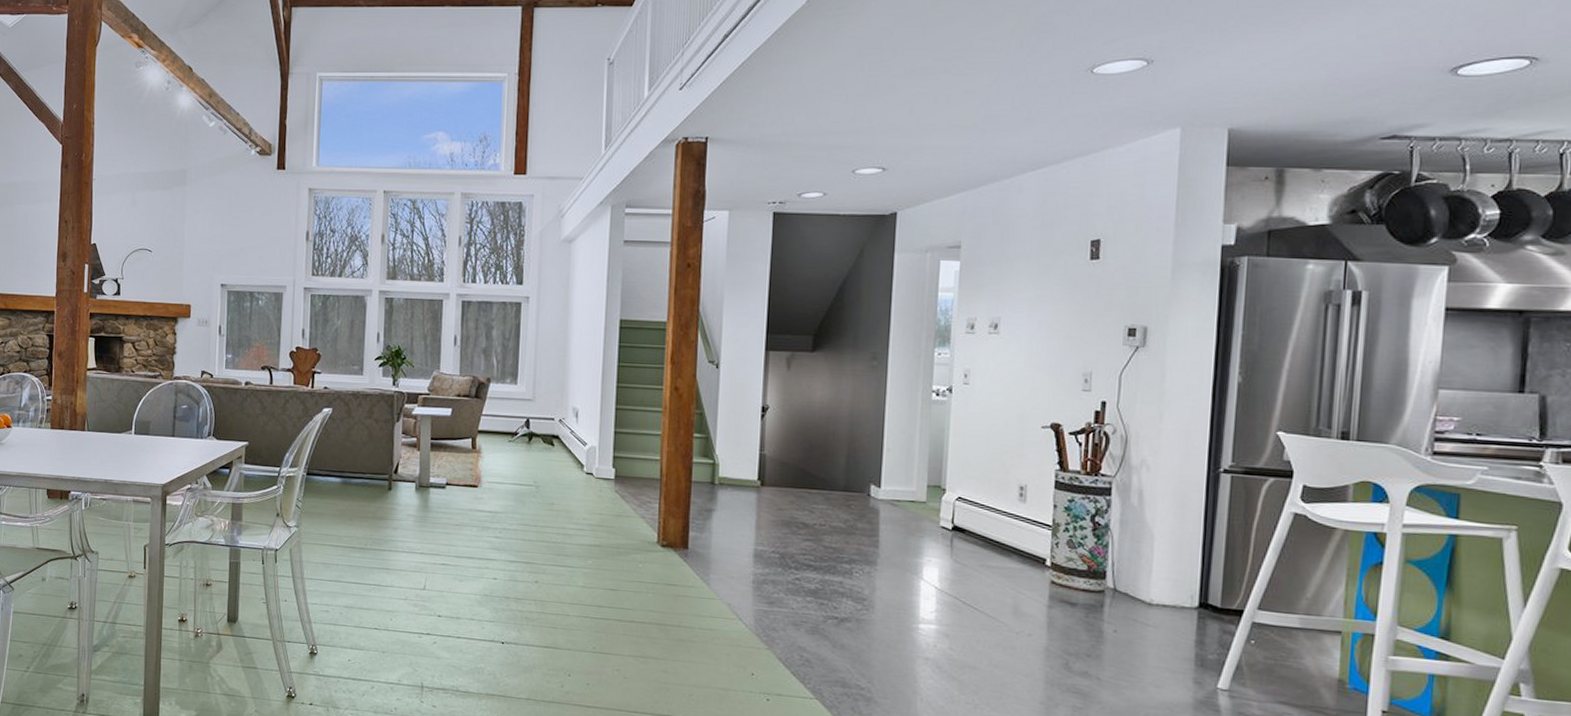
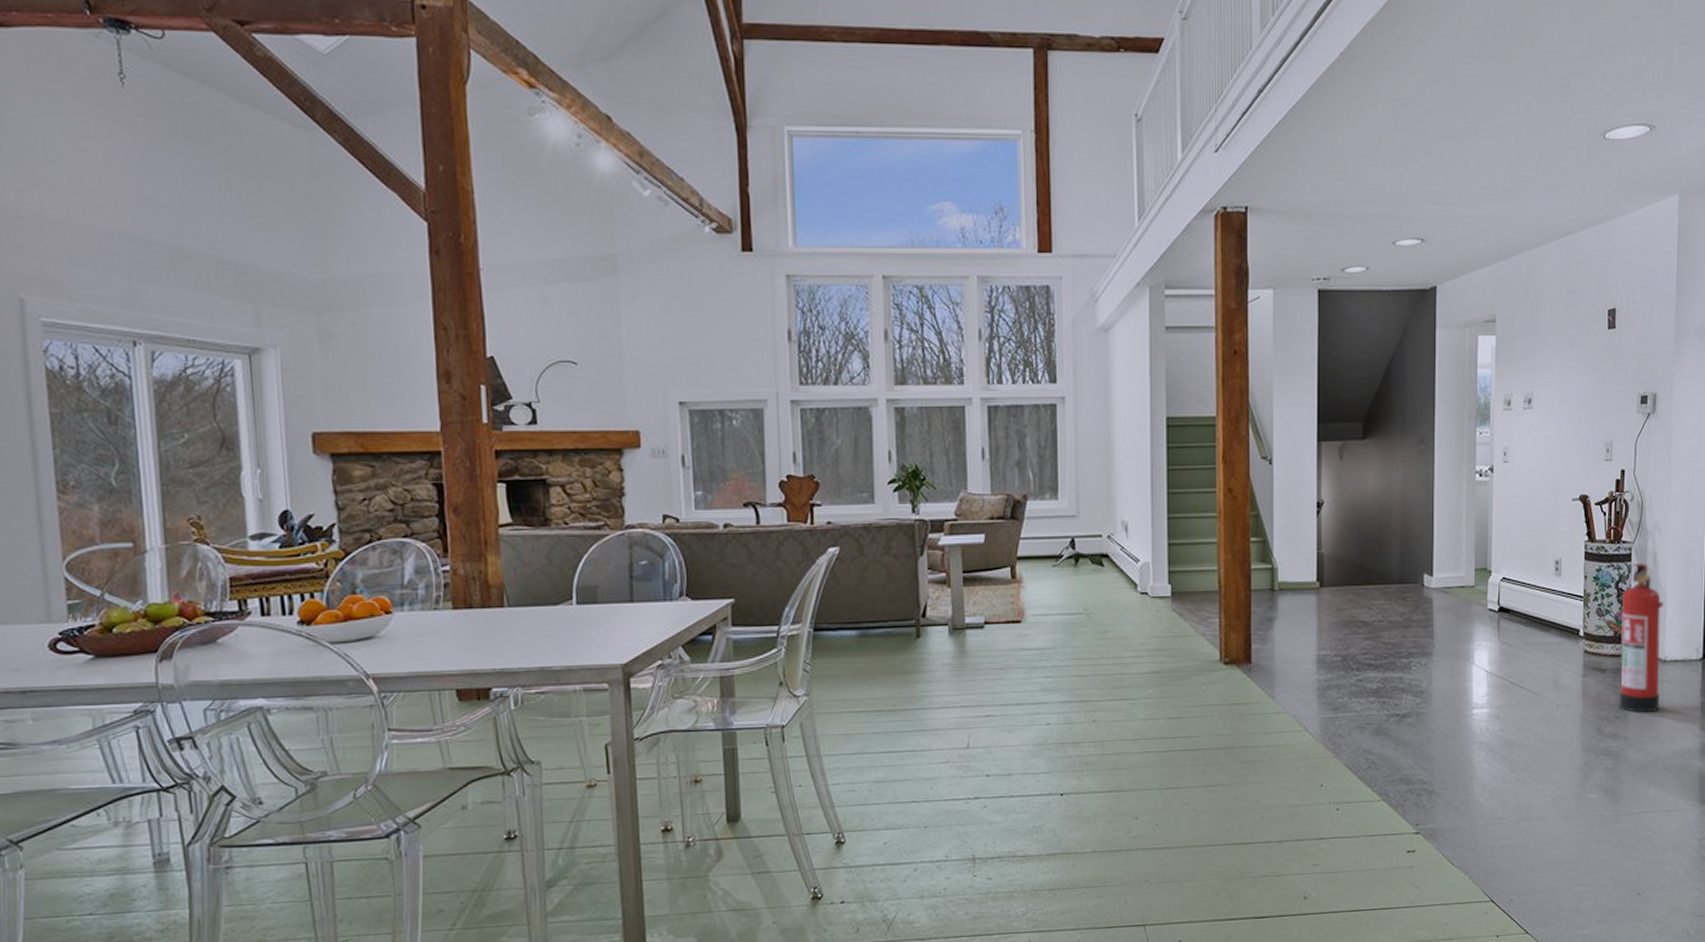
fire extinguisher: none [1090,497,1150,657] -> present [1618,562,1663,714]

